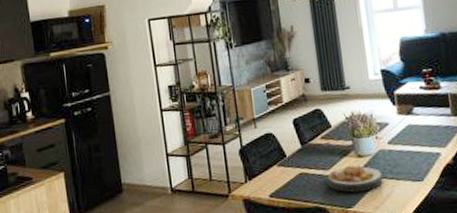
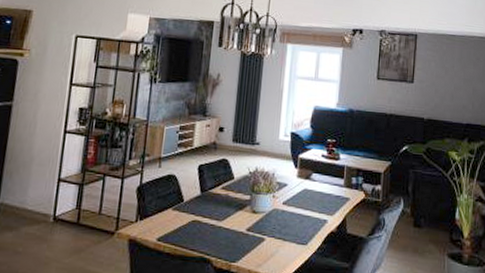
plate: present [325,165,384,193] -> none [217,220,272,248]

